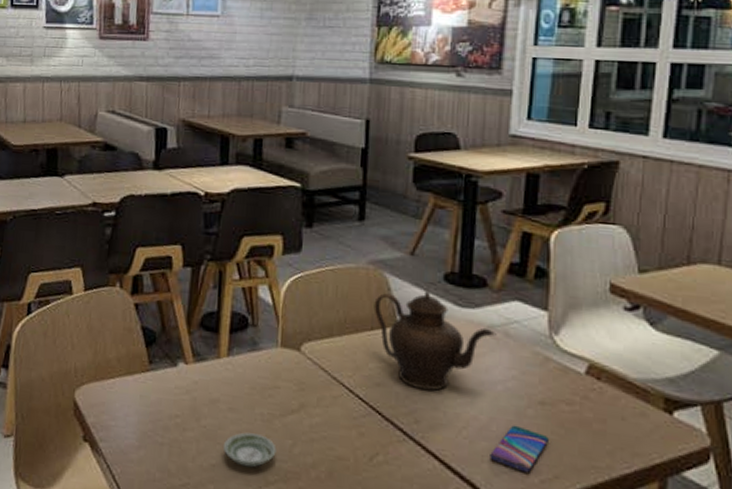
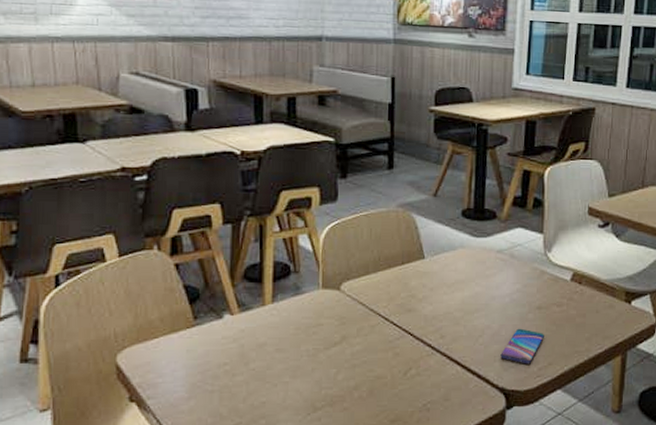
saucer: present [222,432,277,468] -> none [272,368,322,399]
teapot: present [373,290,497,391] -> none [403,225,504,310]

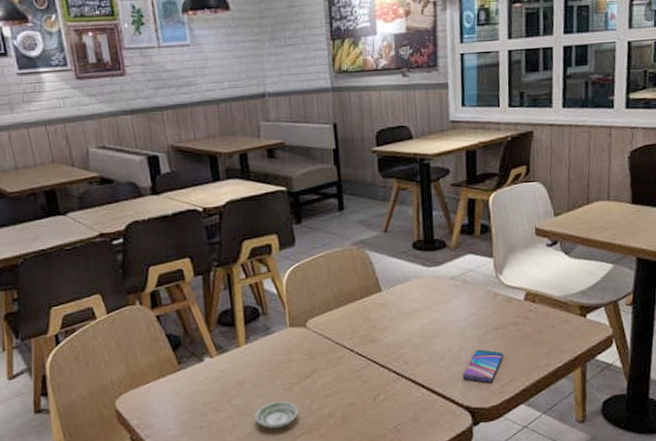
saucer: none [272,368,322,399] -> present [253,401,299,429]

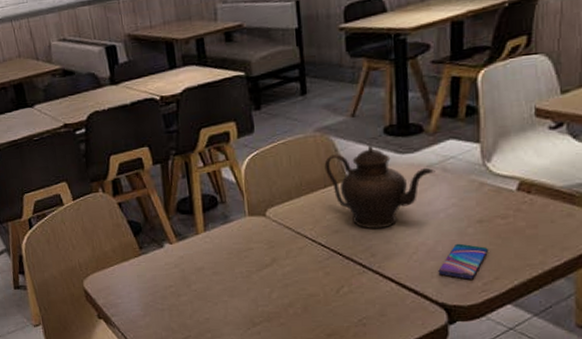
saucer: present [253,401,299,429] -> none [213,288,258,315]
teapot: none [360,258,458,338] -> present [324,144,436,229]

